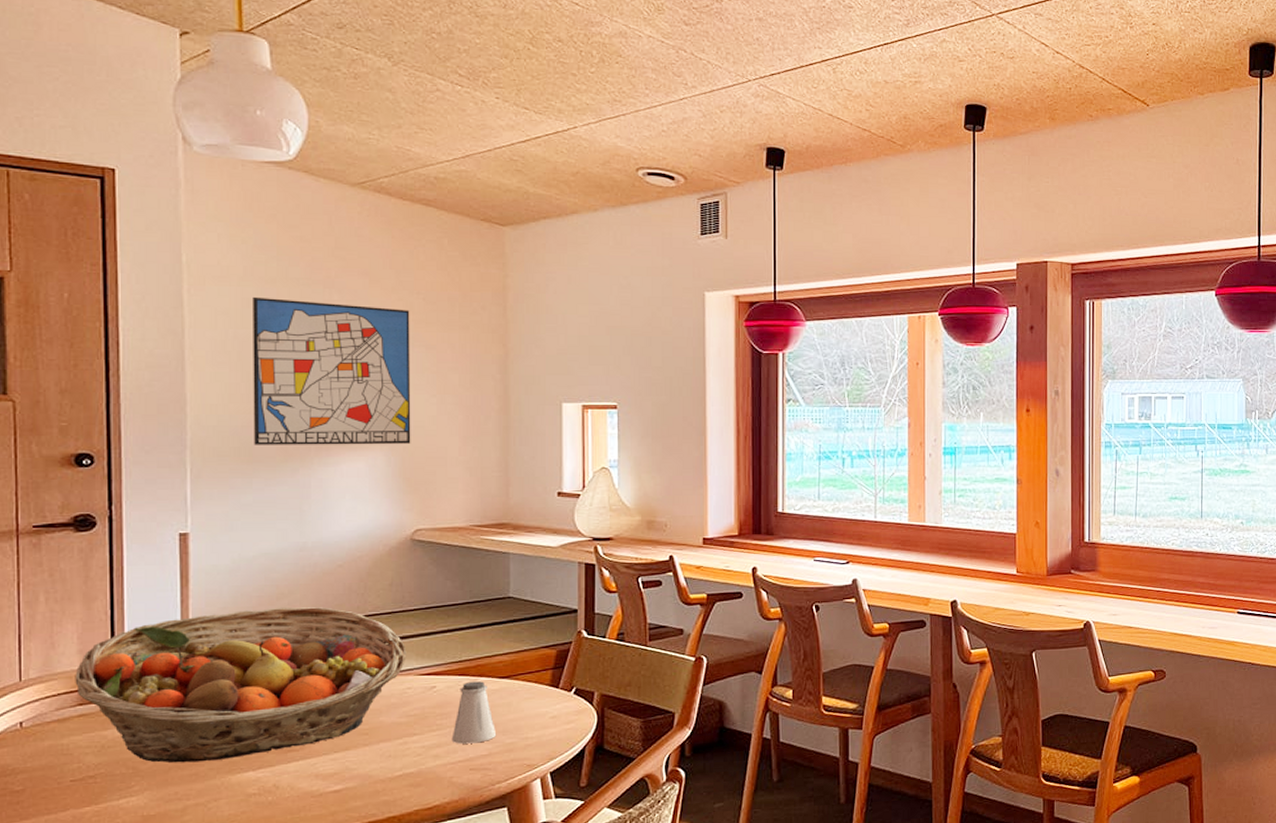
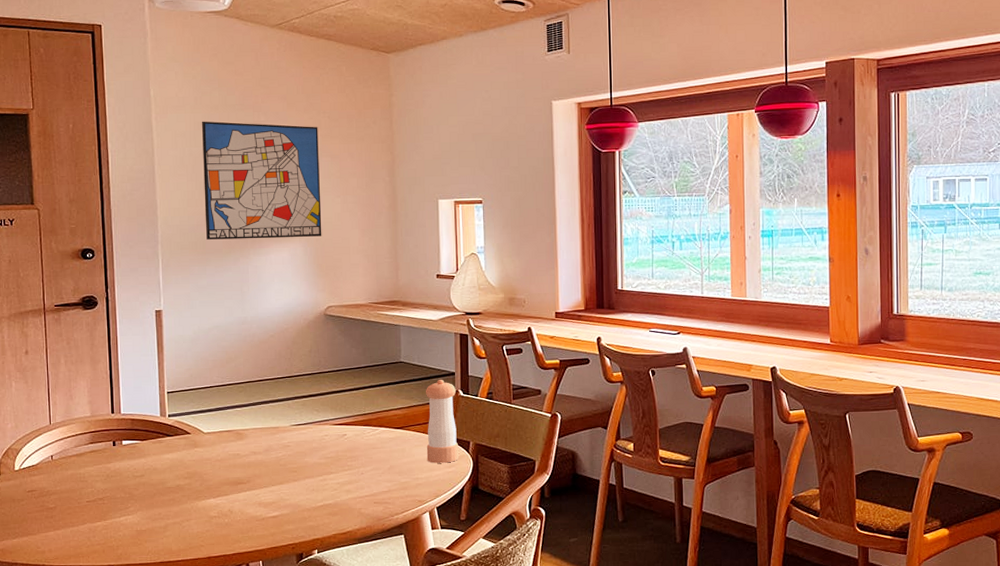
fruit basket: present [75,607,407,763] -> none [87,369,324,490]
saltshaker: present [451,681,497,744] -> none [359,431,394,482]
pepper shaker: none [539,618,581,719] -> present [425,380,459,463]

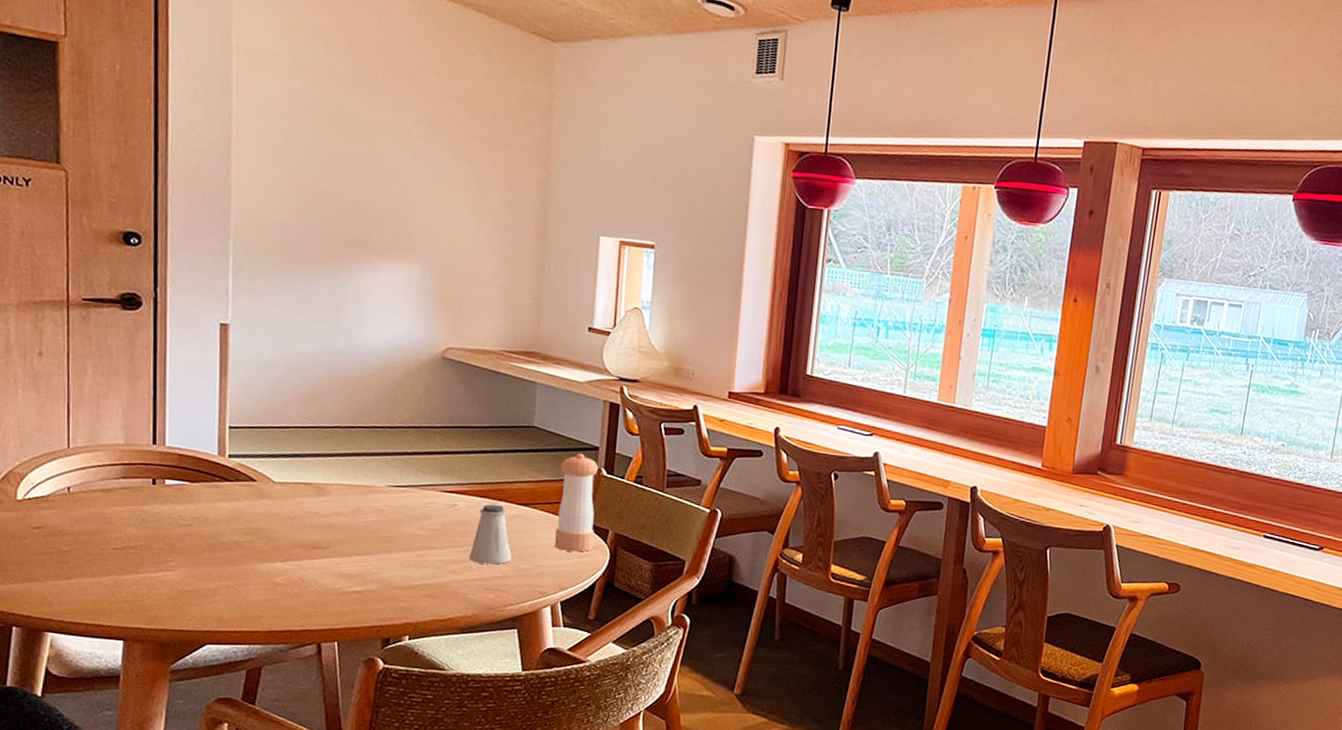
wall art: present [202,121,322,240] -> none [295,89,454,260]
saltshaker: none [359,431,394,482] -> present [469,504,512,565]

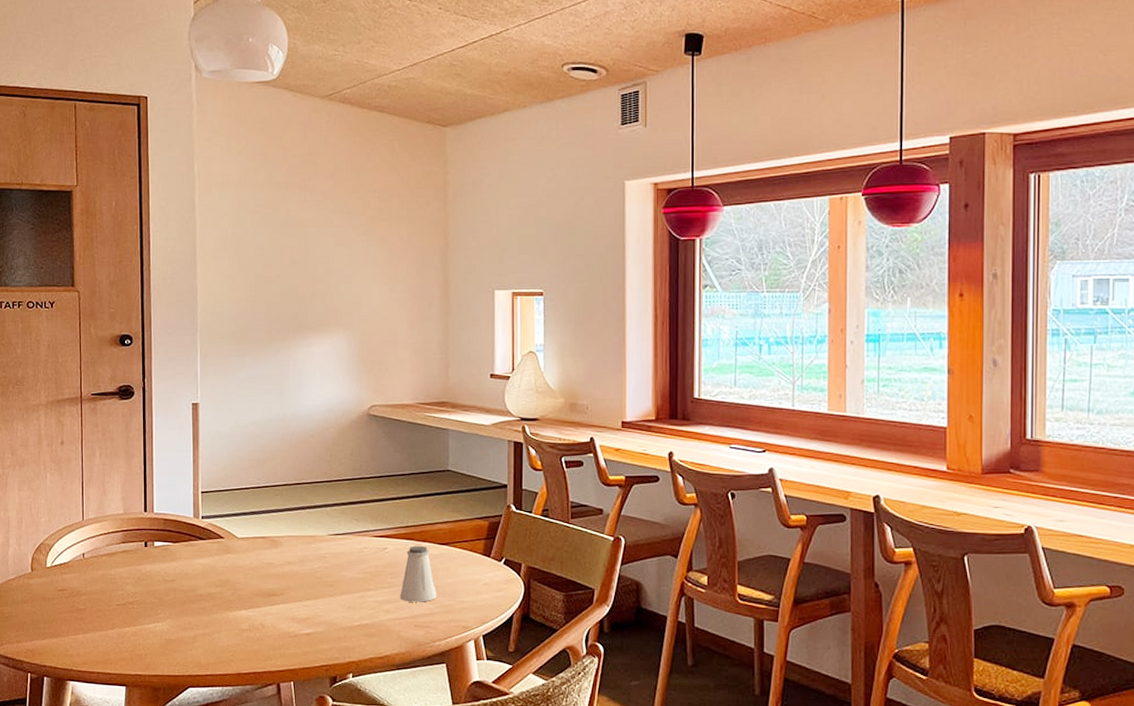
pepper shaker: present [554,454,599,552] -> none [473,492,509,586]

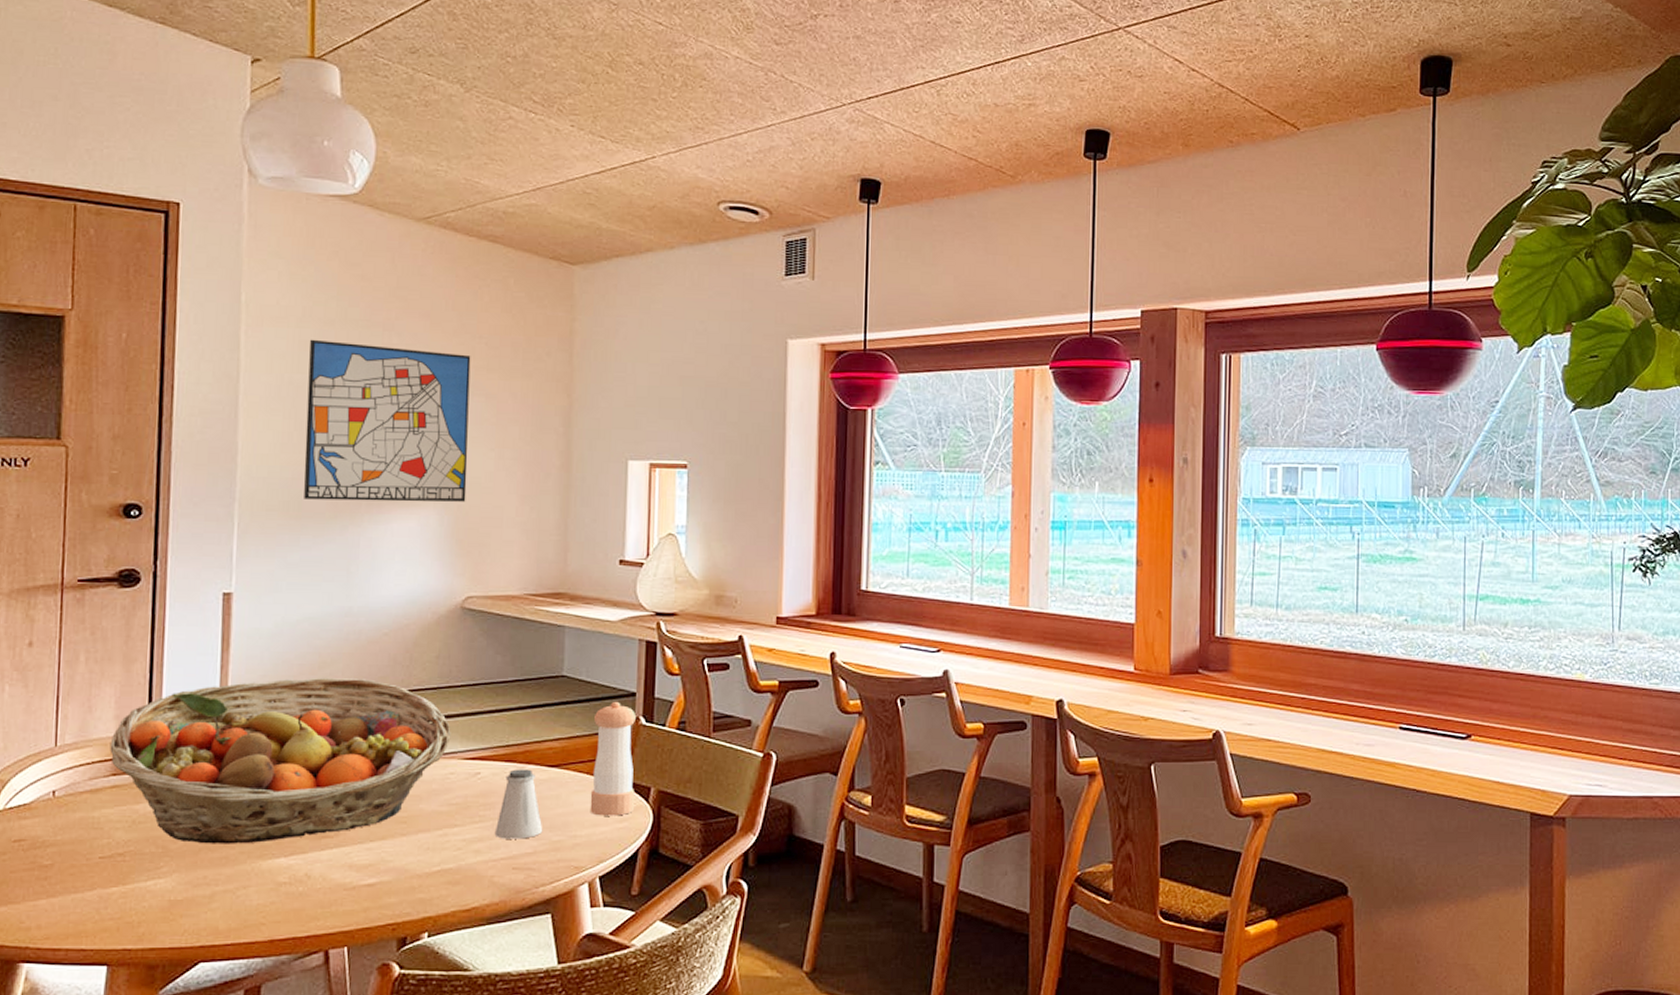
fruit basket: none [119,470,364,599] -> present [109,678,451,844]
wall art: none [246,200,368,329] -> present [304,339,471,502]
pepper shaker: none [473,492,509,586] -> present [590,702,637,816]

